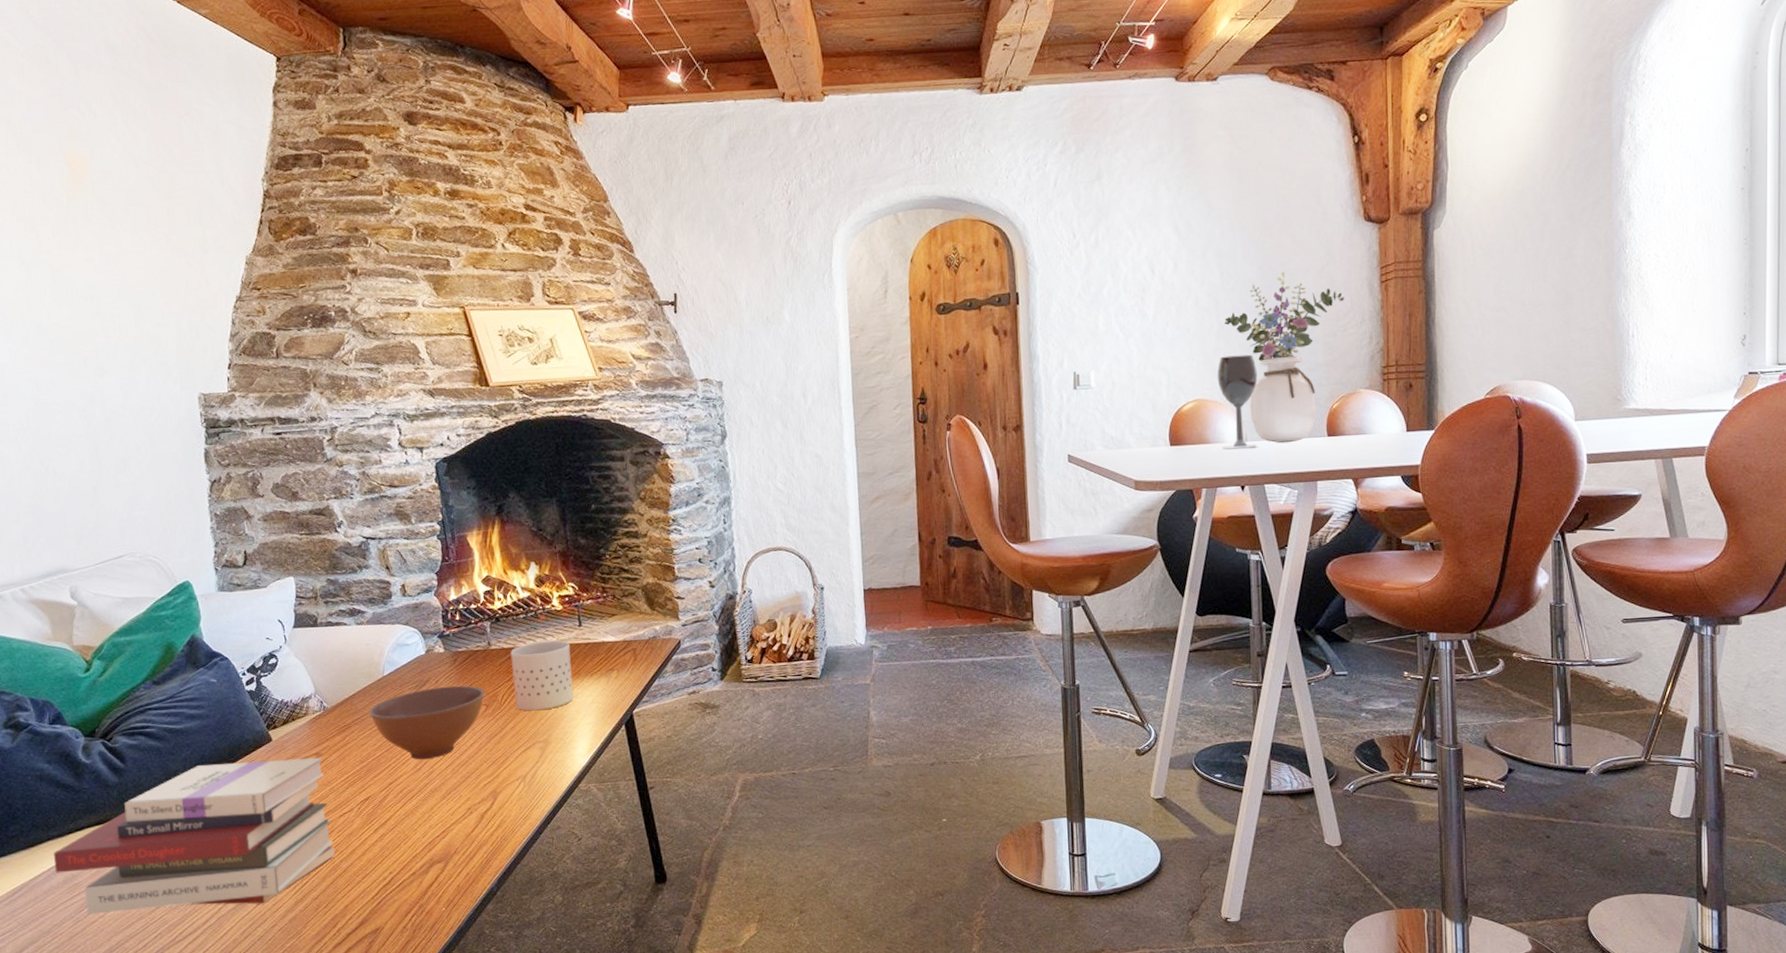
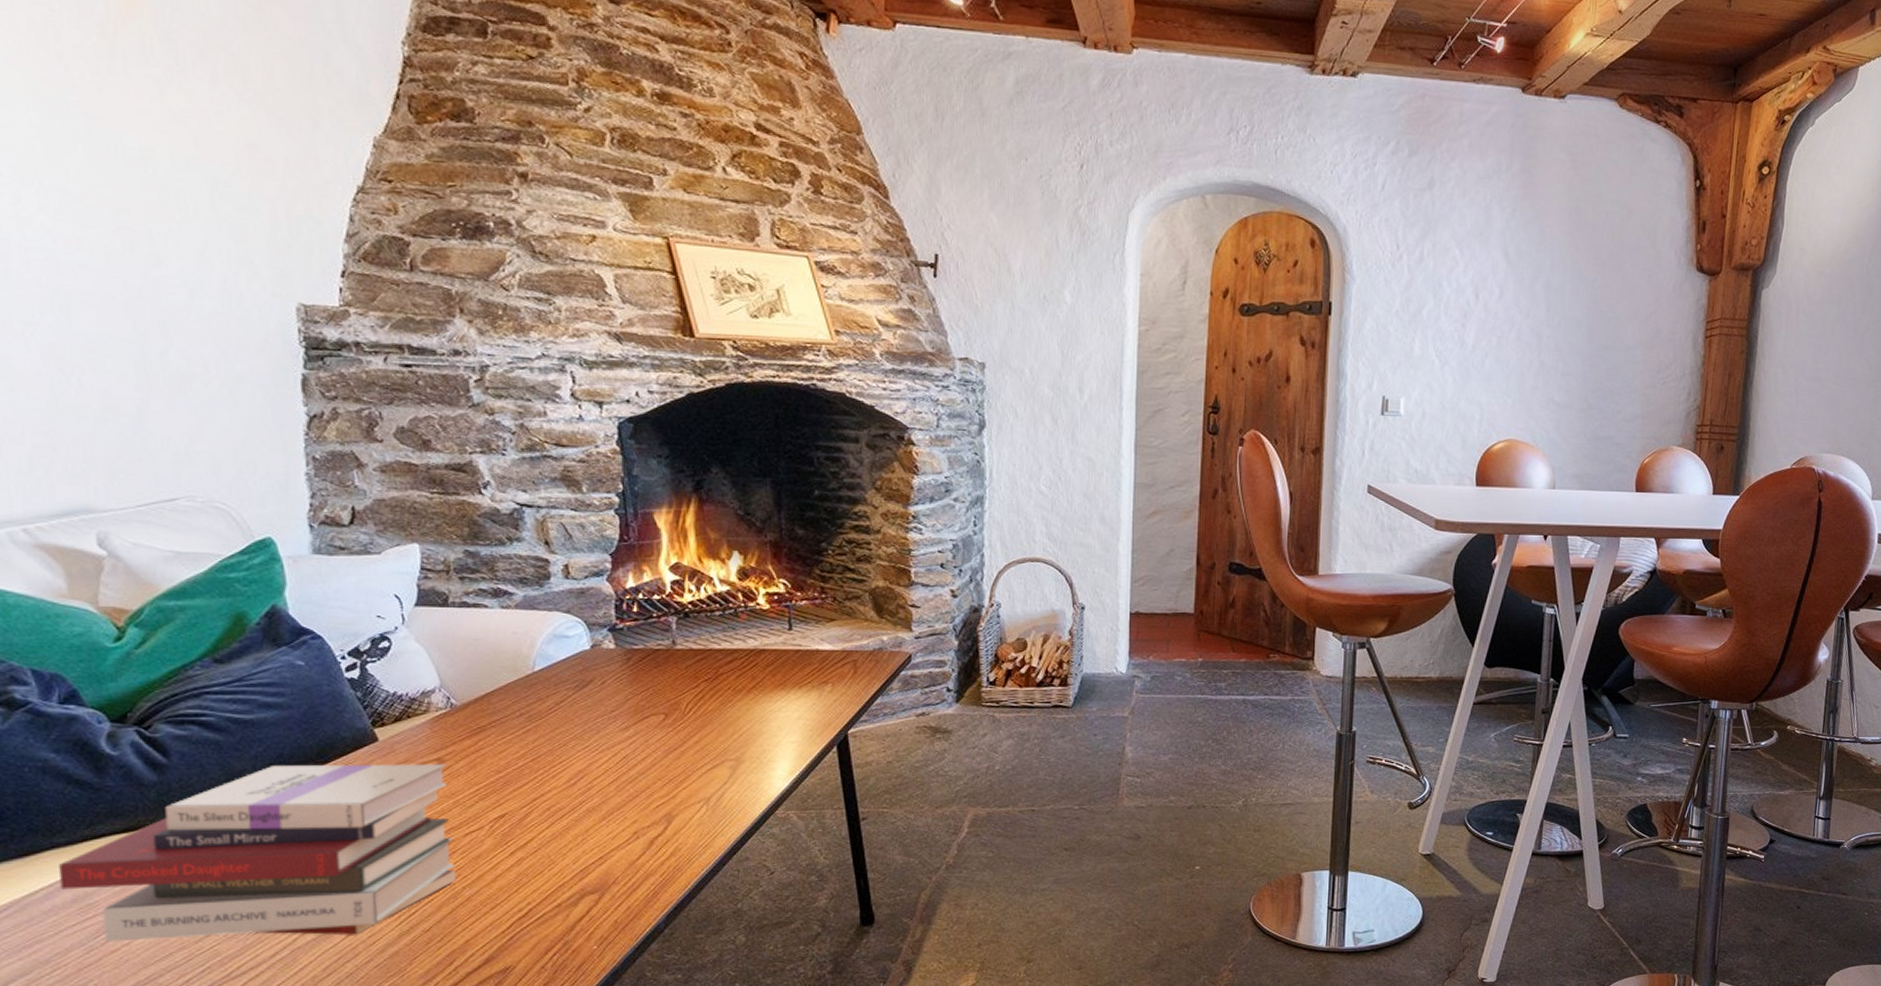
bowl: present [368,685,485,759] -> none [510,689,664,772]
mug: present [510,640,574,711] -> none [700,644,777,724]
wine glass: present [1217,354,1259,450] -> none [1529,396,1573,498]
bouquet: present [1224,271,1344,444] -> none [1544,313,1668,495]

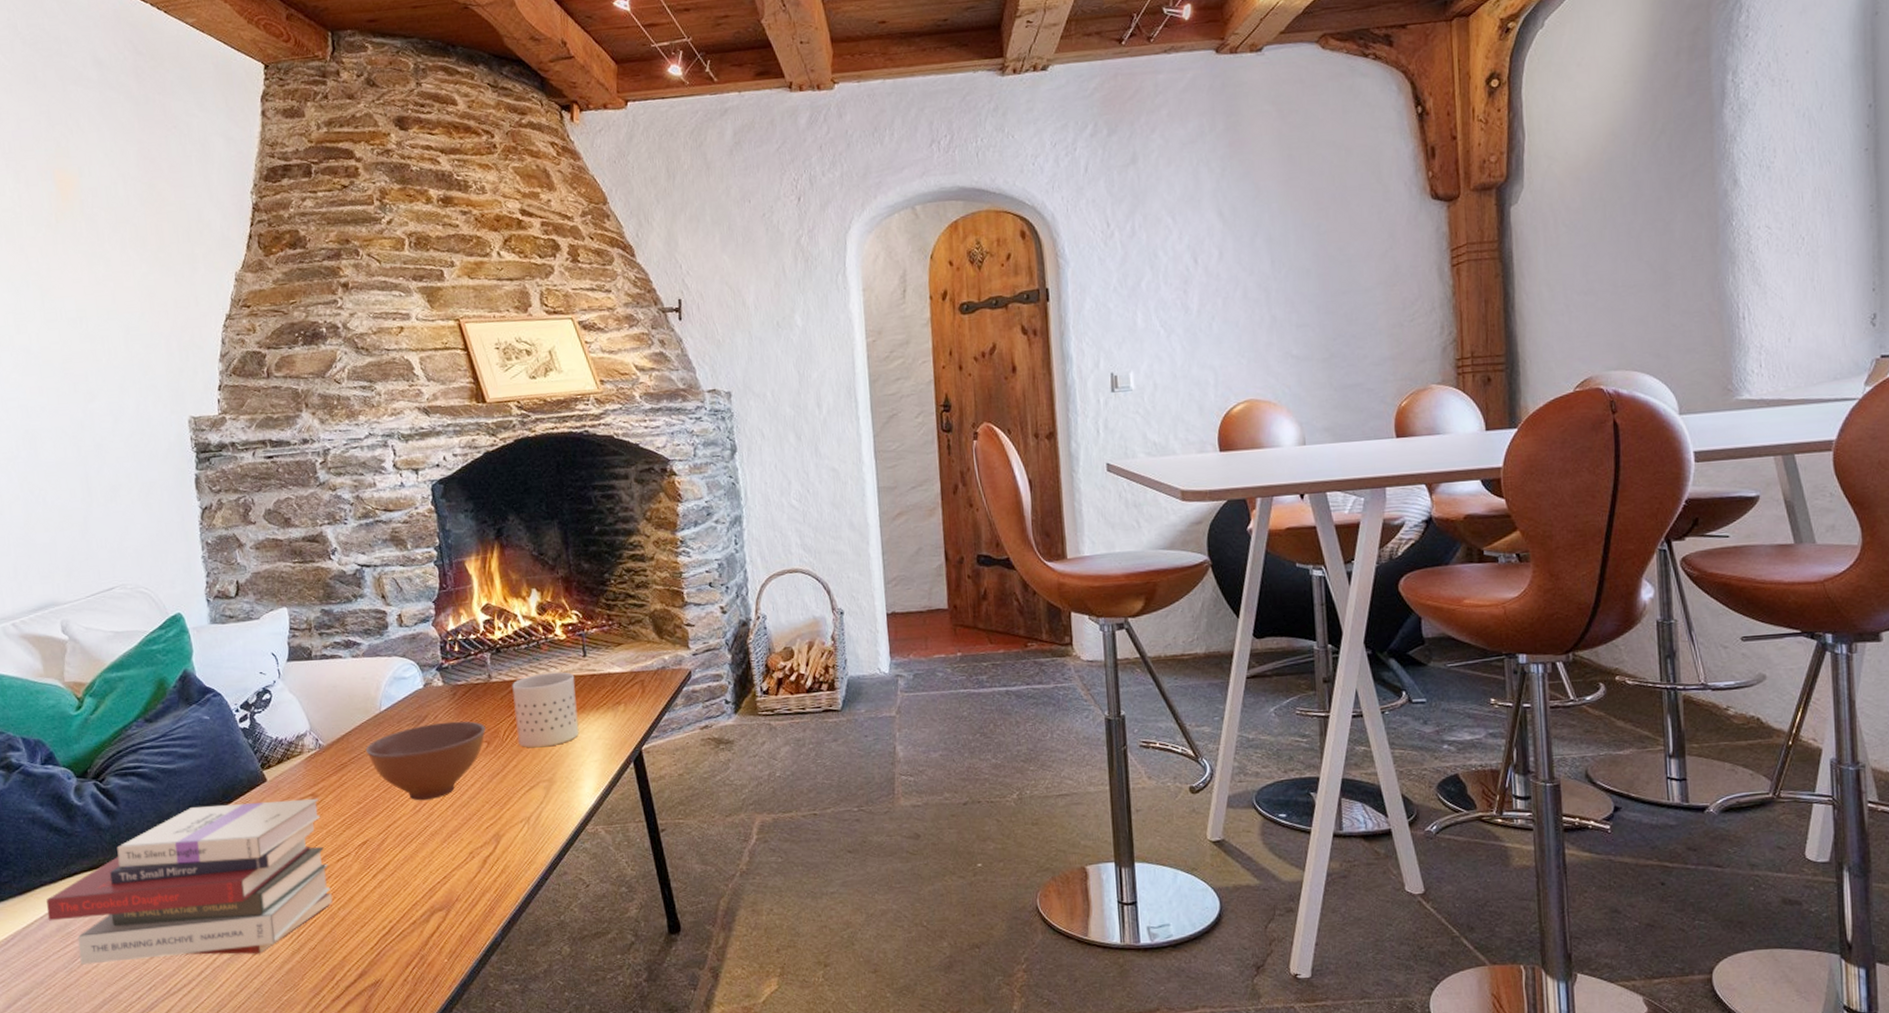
bowl: none [510,689,664,772] -> present [365,721,486,800]
mug: none [700,644,777,724] -> present [512,671,580,748]

